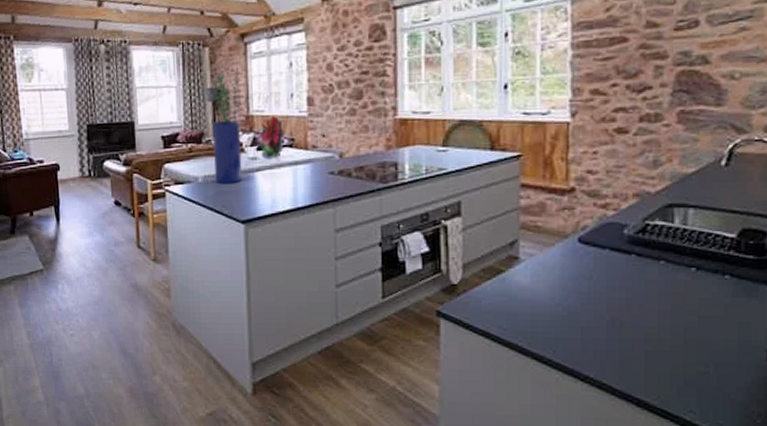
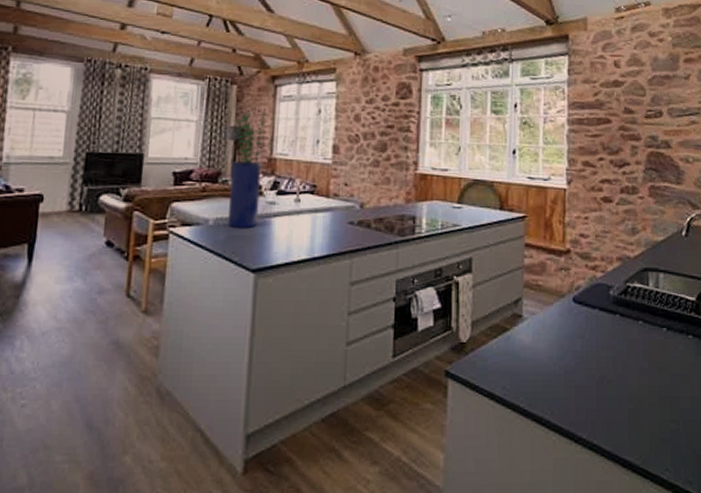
bouquet: present [255,116,285,160] -> none [275,161,308,206]

